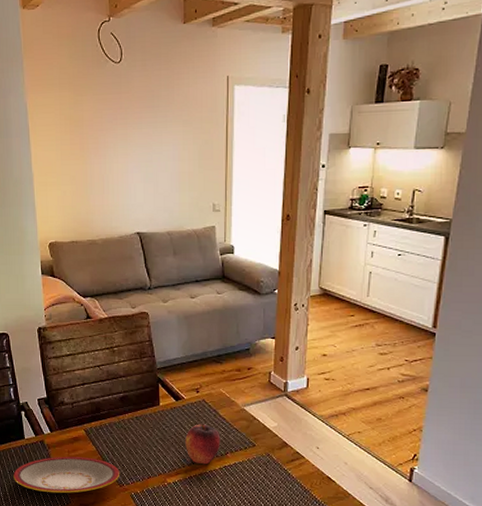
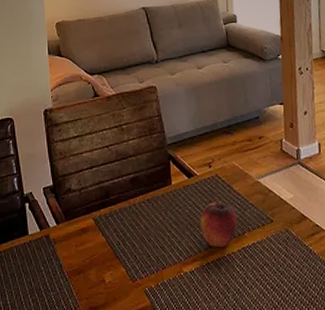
plate: present [13,456,120,493] -> none [15,250,133,296]

